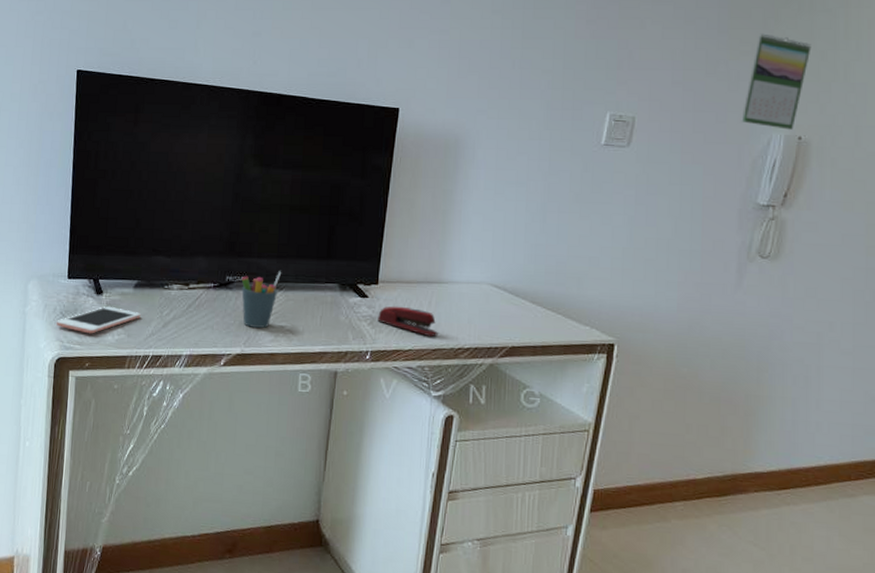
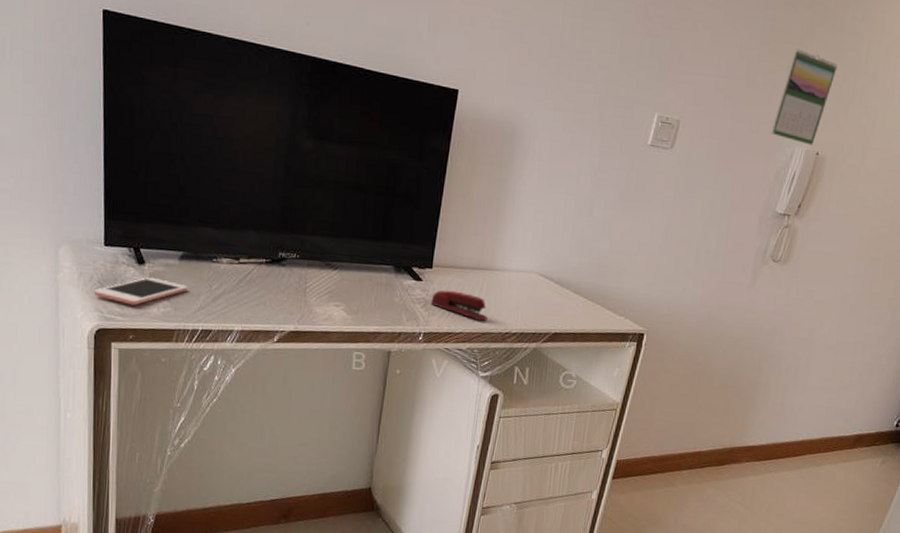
pen holder: present [241,271,282,328] -> none [294,250,337,307]

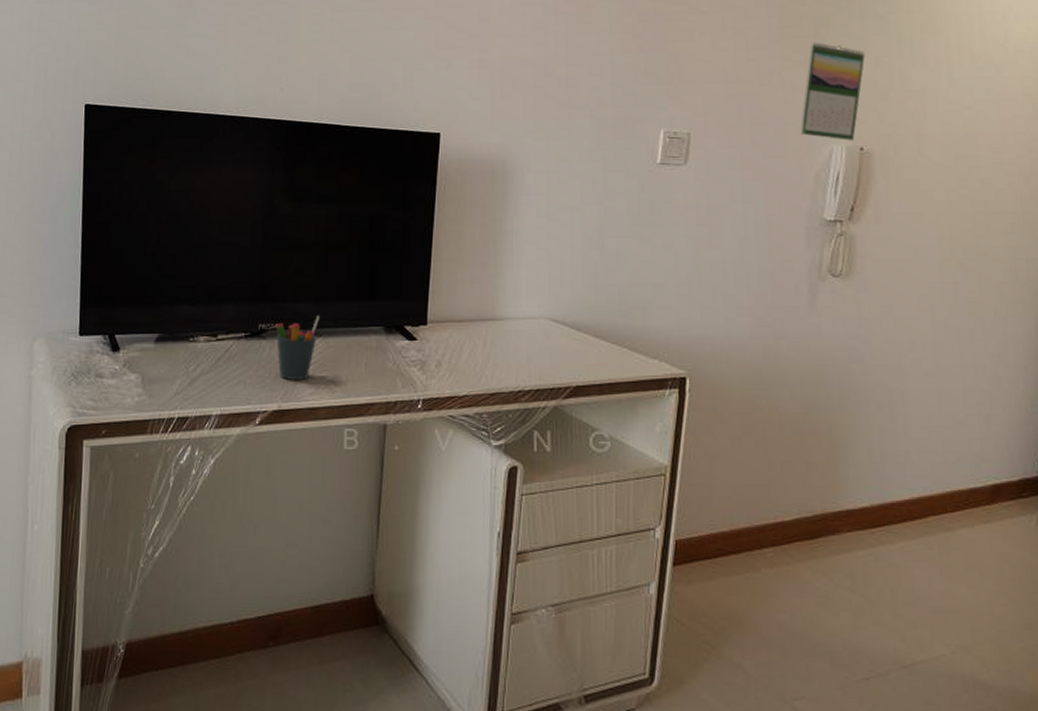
cell phone: present [94,277,188,306] -> none [67,365,164,397]
pen holder: none [294,250,337,307] -> present [275,315,321,380]
stapler: present [431,290,488,322] -> none [428,348,495,381]

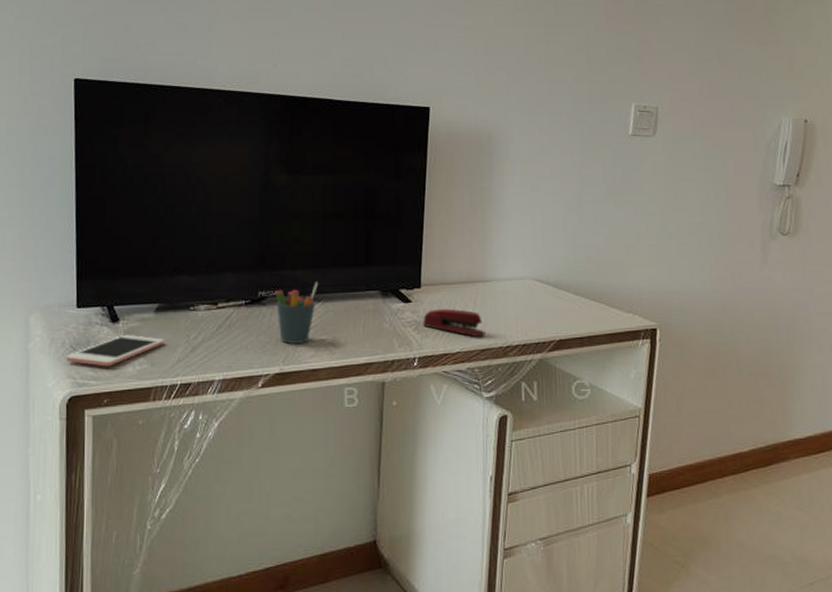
cell phone: none [67,365,164,397] -> present [66,335,165,367]
stapler: none [428,348,495,381] -> present [423,308,485,338]
calendar: present [800,42,865,141] -> none [753,25,809,114]

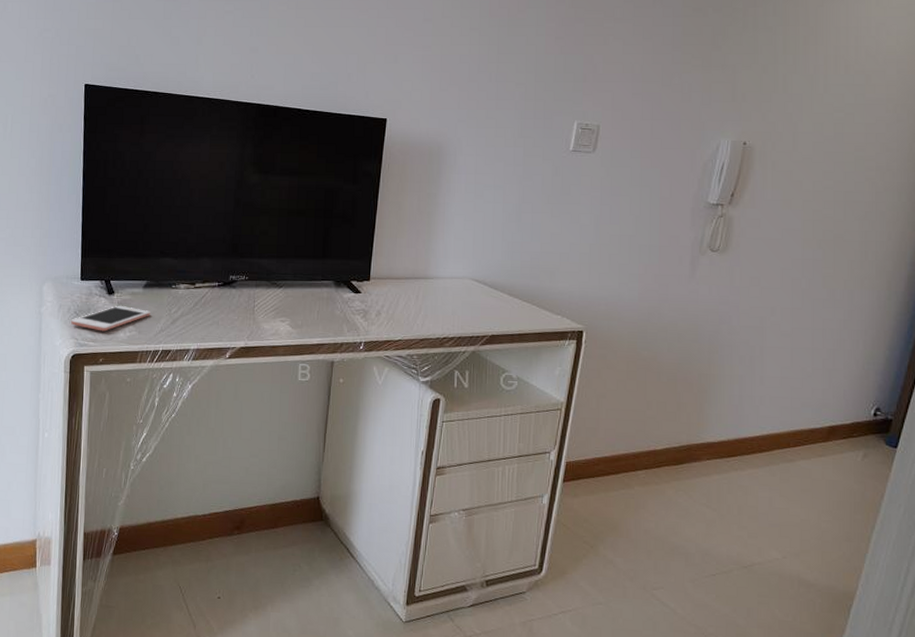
pen holder: present [275,282,319,344] -> none [244,270,281,323]
stapler: present [423,308,485,338] -> none [370,300,425,328]

